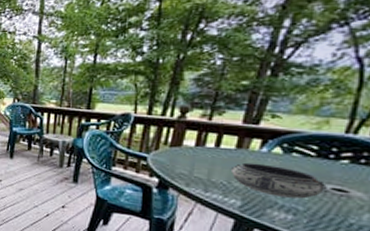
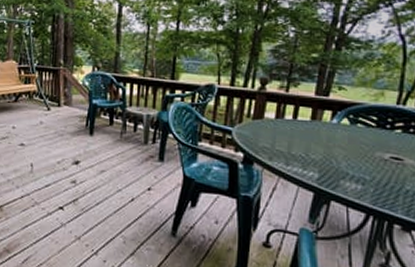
bowl: present [230,162,329,199] -> none [307,134,388,169]

